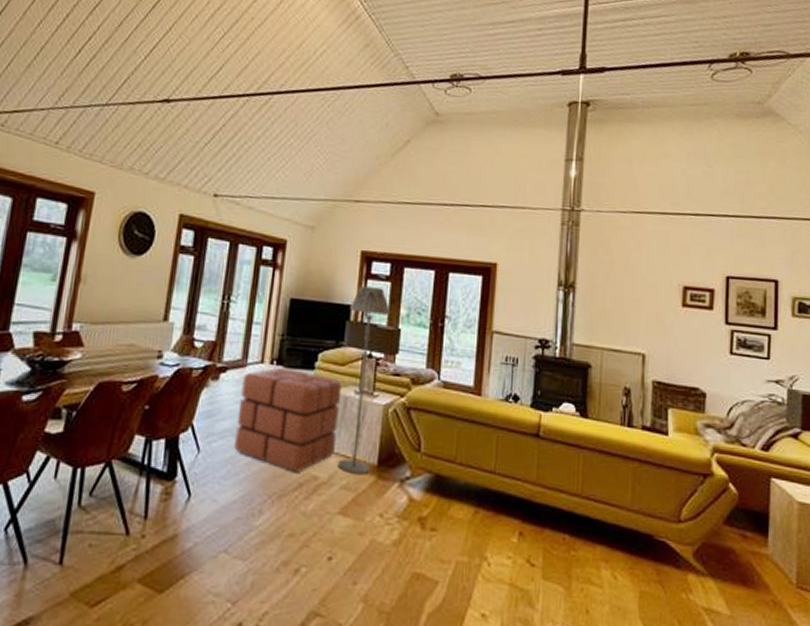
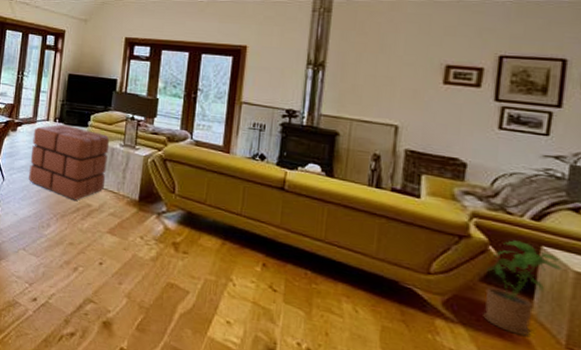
floor lamp: present [338,286,390,475] -> none [107,65,149,207]
house plant: none [728,474,789,580] -> present [483,240,563,336]

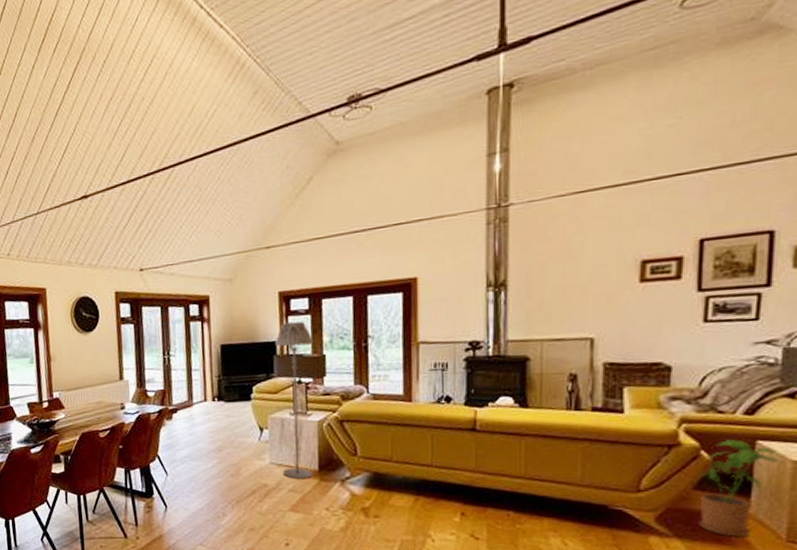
pouf: present [29,124,110,200] -> none [191,402,279,483]
floor lamp: none [107,65,149,207] -> present [275,321,313,480]

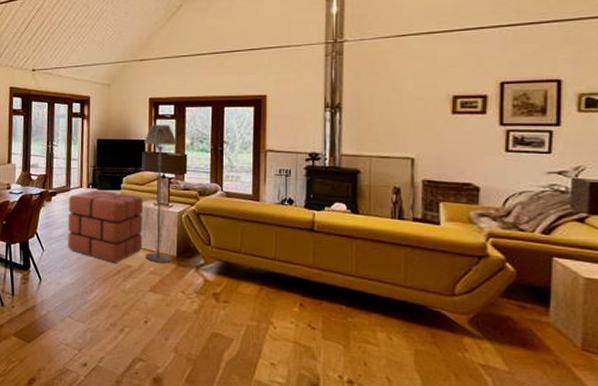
pouf: none [191,402,279,483] -> present [67,189,144,263]
house plant: present [699,439,780,537] -> none [506,255,574,343]

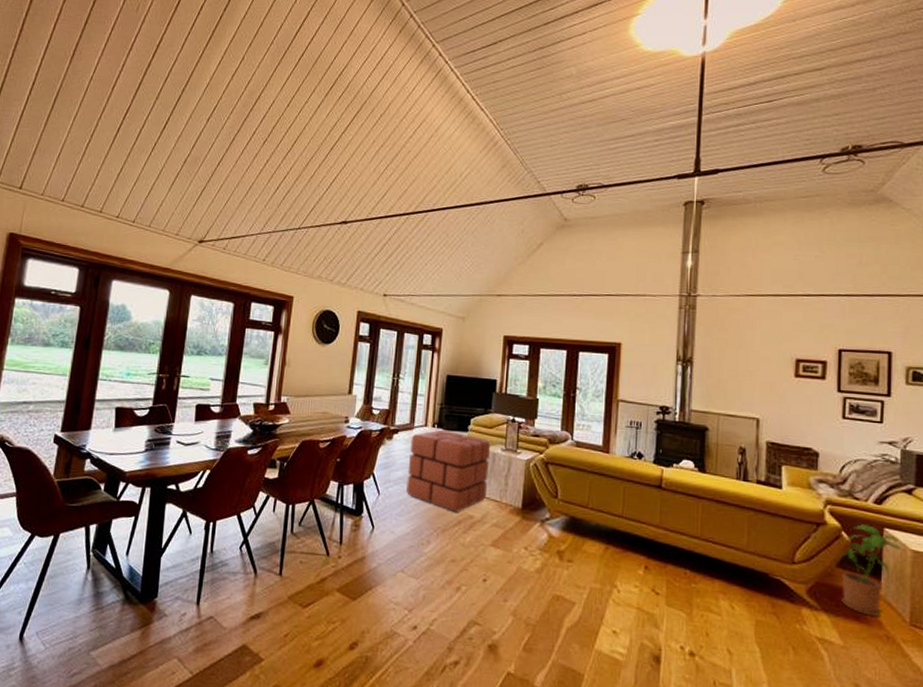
floor lamp: present [144,125,176,264] -> none [489,364,529,516]
house plant: none [506,255,574,343] -> present [841,524,903,617]

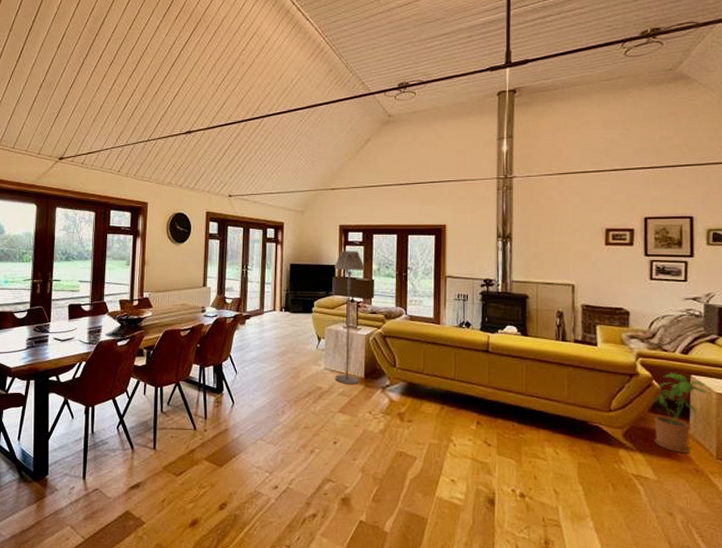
pouf: present [406,429,491,512] -> none [261,313,334,385]
floor lamp: none [489,364,529,516] -> present [334,251,364,385]

